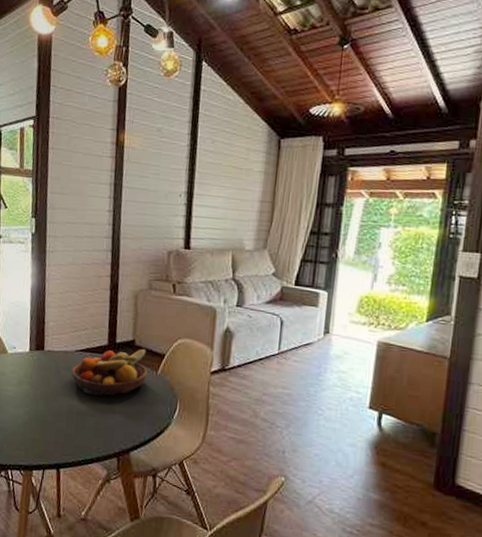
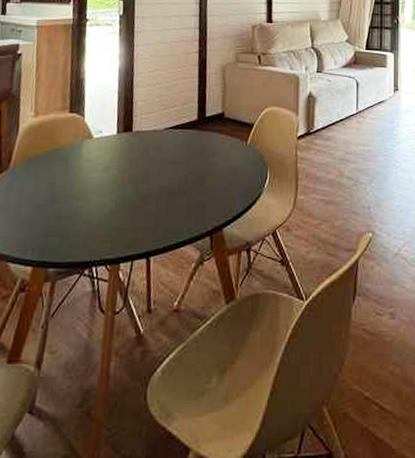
fruit bowl: present [72,348,148,396] -> none [161,120,238,173]

